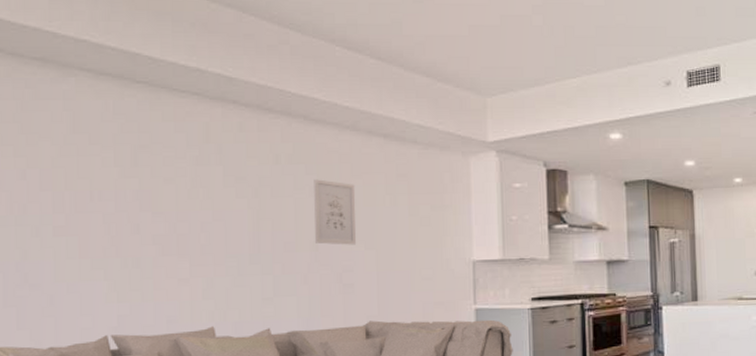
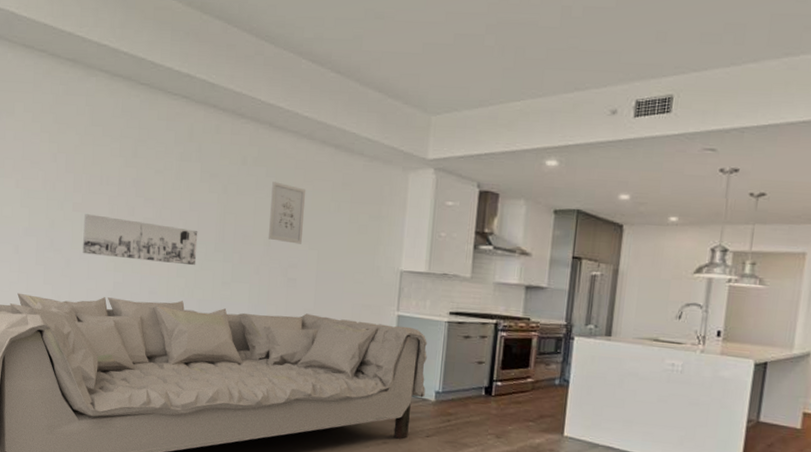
wall art: none [70,237,227,287] -> present [83,214,198,266]

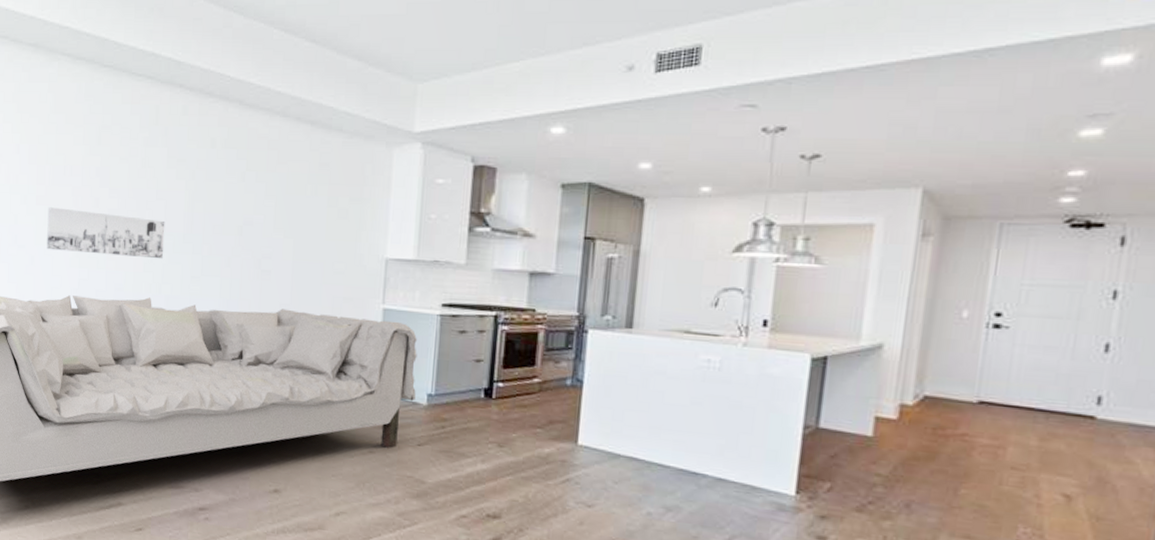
wall art: present [268,181,306,244] -> none [239,165,280,232]

